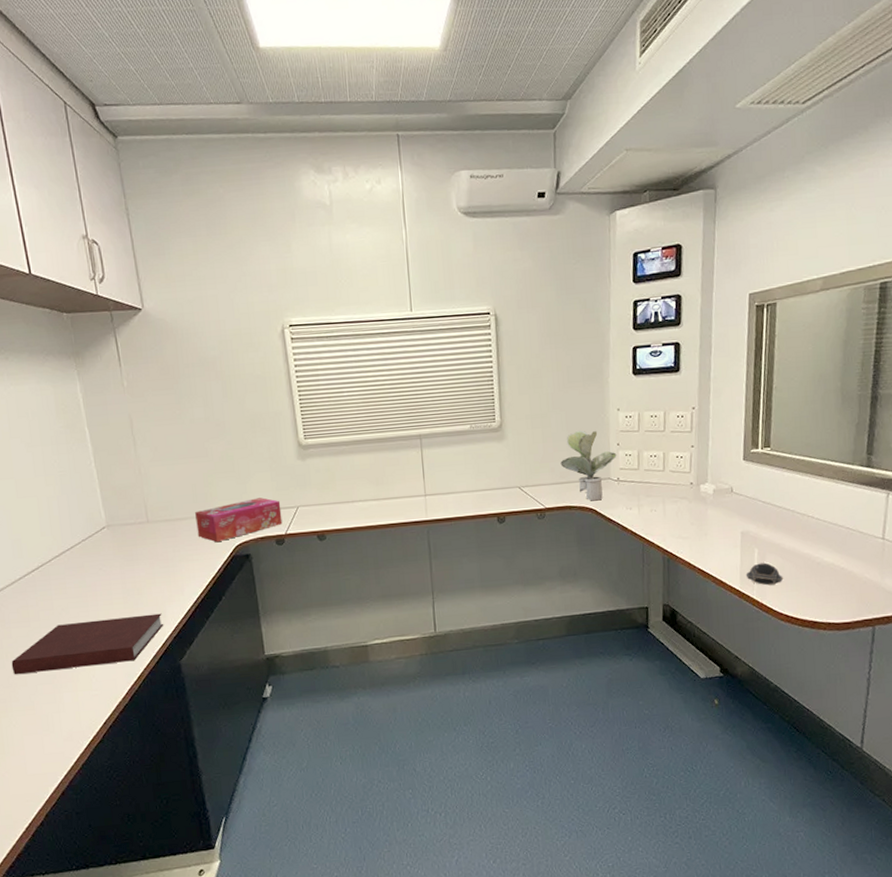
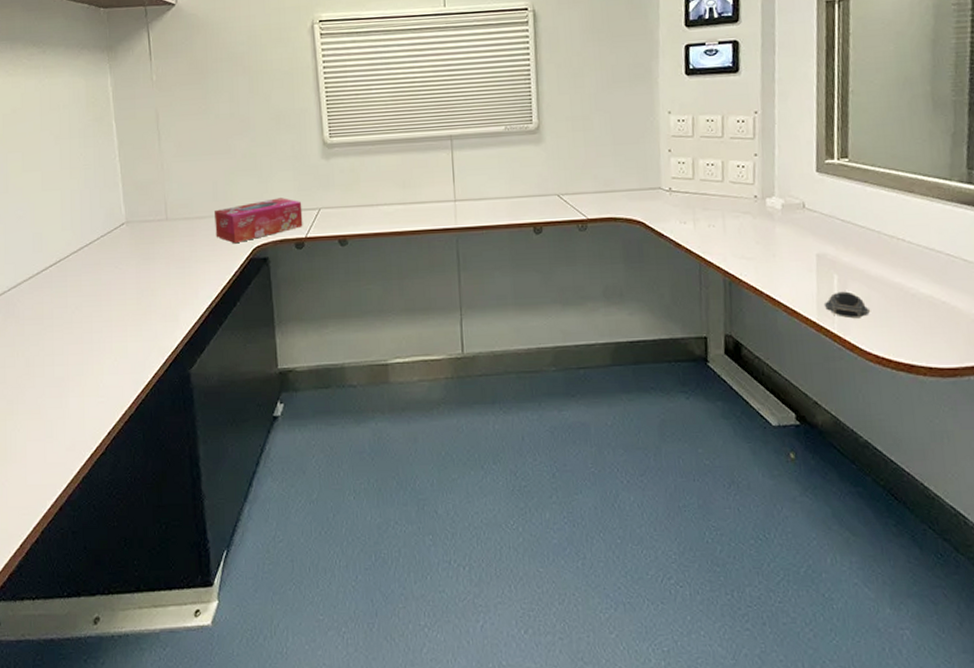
notebook: present [11,613,164,675] -> none [21,317,176,376]
potted plant: present [560,430,617,501] -> none [604,134,668,213]

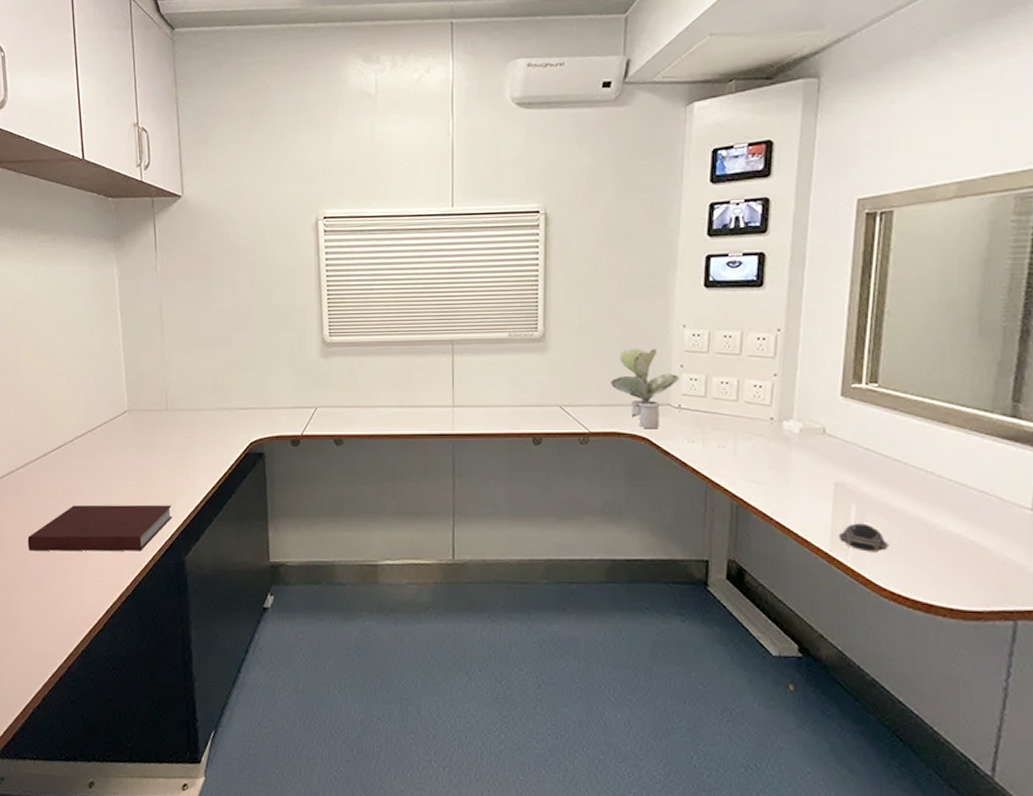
notebook: none [21,317,176,376] -> present [27,504,173,552]
tissue box: present [215,198,303,244] -> none [213,394,299,437]
potted plant: none [604,134,668,213] -> present [610,347,680,429]

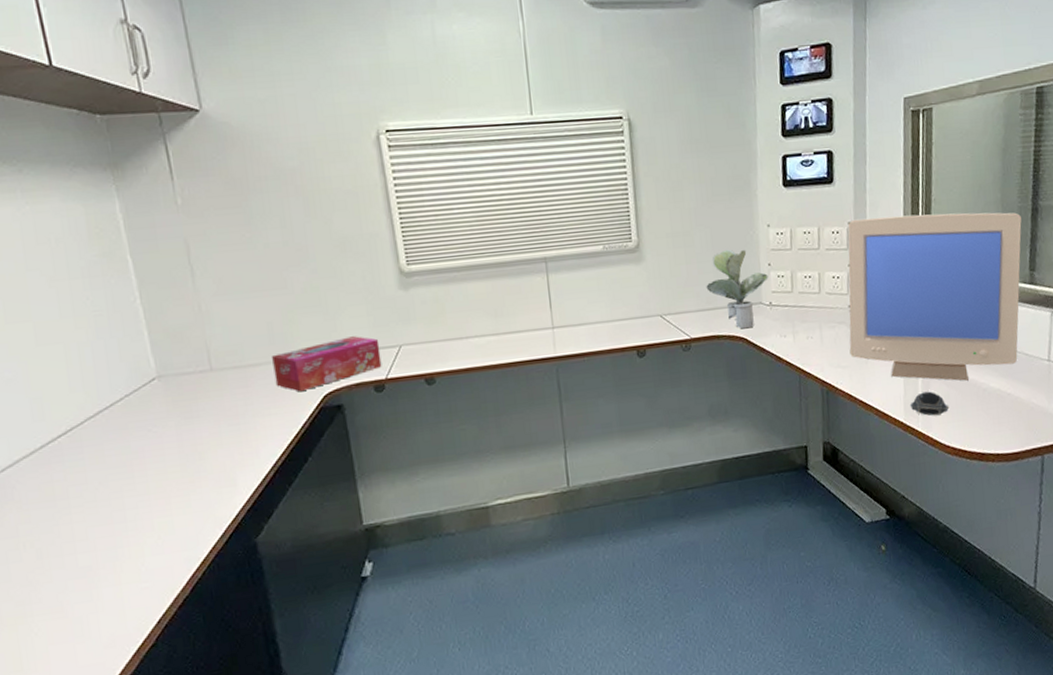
notebook: present [27,504,173,552] -> none [30,481,235,570]
tissue box: none [213,394,299,437] -> present [272,336,382,392]
computer monitor: none [768,326,1005,518] -> present [848,212,1022,381]

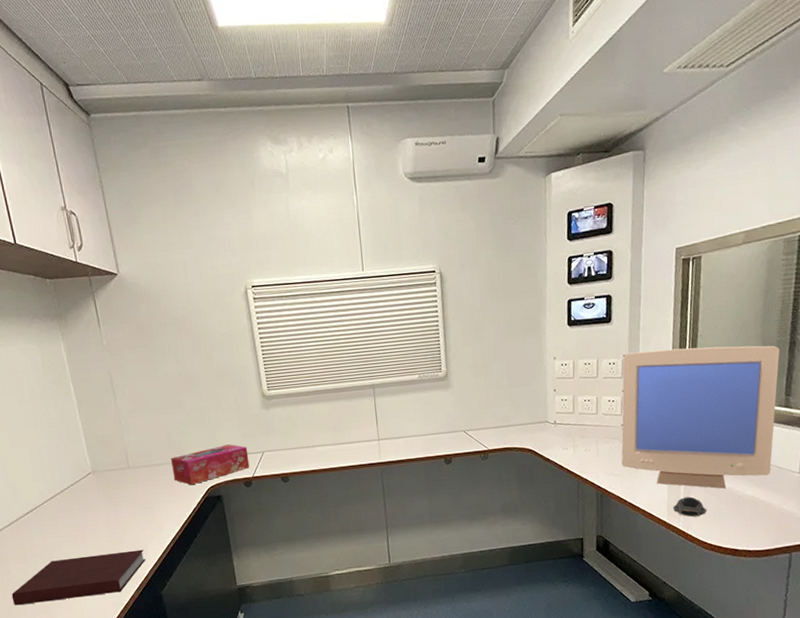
notebook: none [30,481,235,570] -> present [11,549,146,606]
potted plant: present [706,249,768,329] -> none [501,378,554,443]

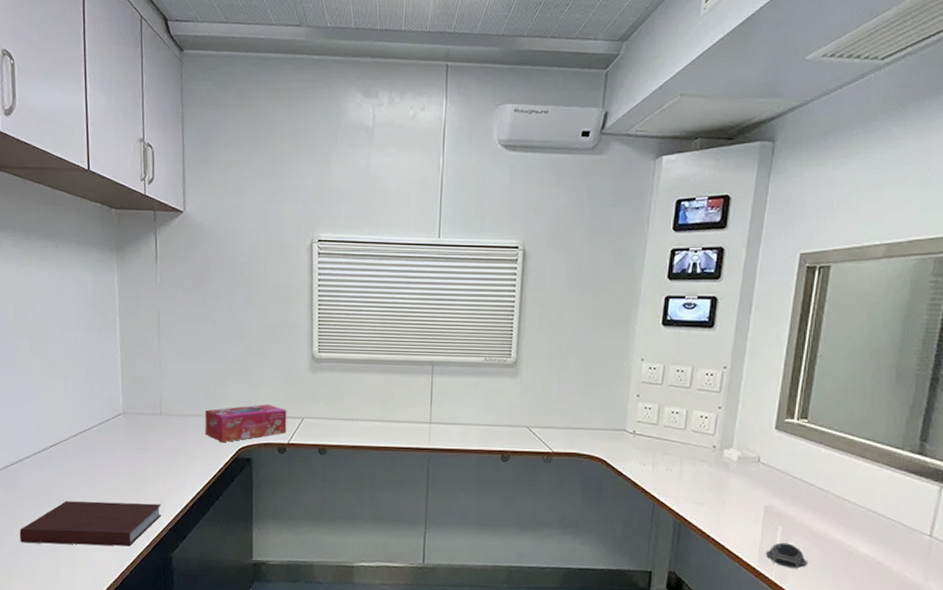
computer monitor: present [621,345,780,489] -> none [708,364,917,540]

